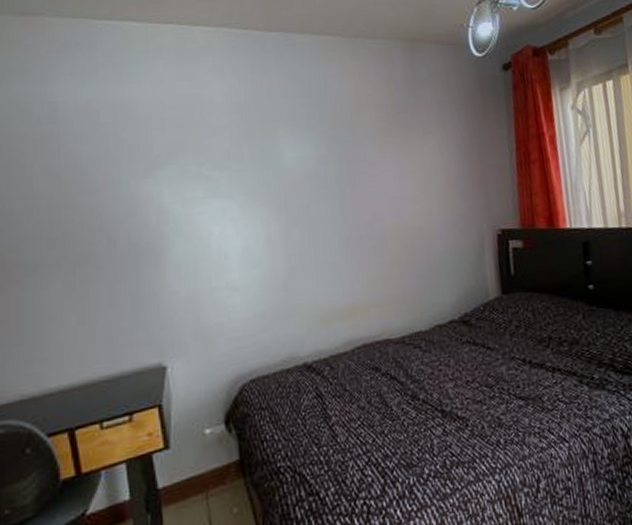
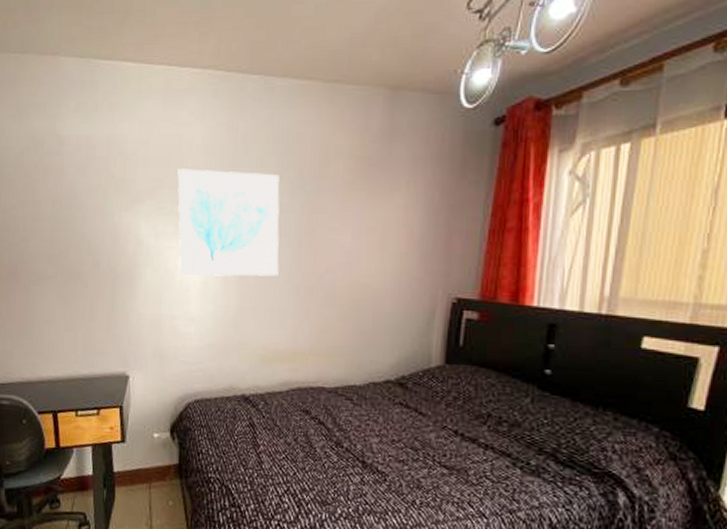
wall art: none [200,127,326,243] -> present [177,169,280,277]

